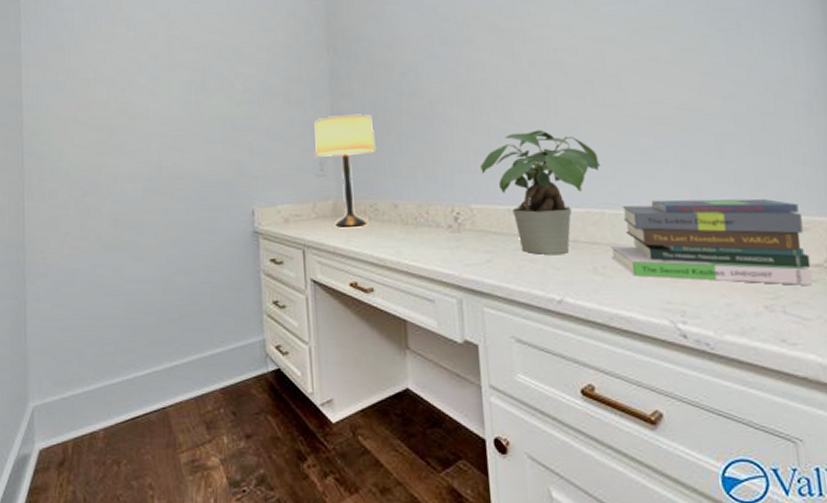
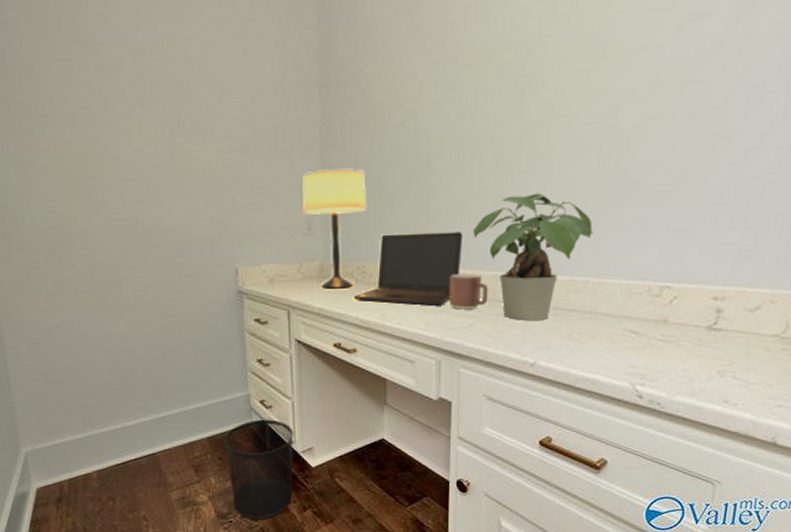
waste bin: none [238,367,312,488] -> present [224,419,294,519]
laptop: none [368,168,472,242] -> present [354,231,462,306]
mug: none [461,208,504,245] -> present [448,273,489,310]
books: present [611,198,812,286] -> none [588,270,773,354]

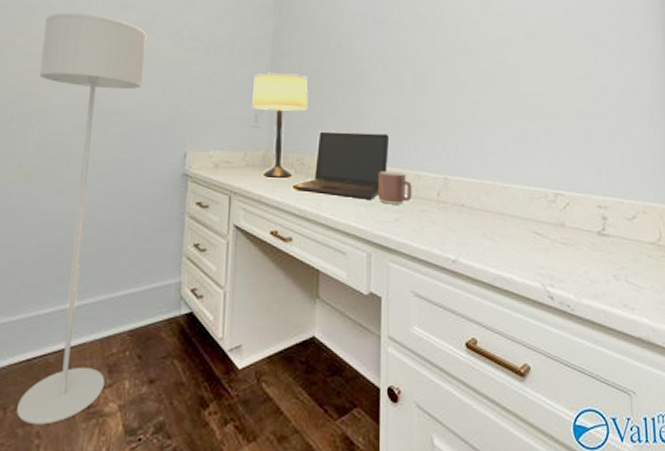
floor lamp: none [63,118,194,511] -> present [17,13,146,425]
waste bin: present [224,419,294,519] -> none [146,310,223,436]
potted plant: present [473,193,594,320] -> none [398,107,496,218]

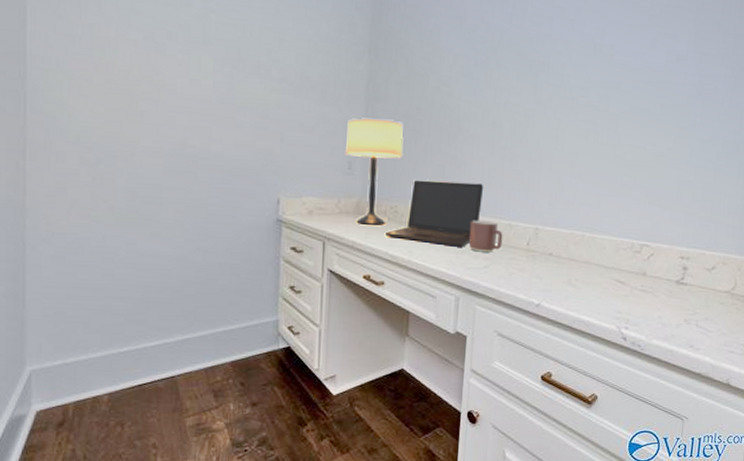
floor lamp: present [17,13,146,425] -> none [123,46,232,438]

